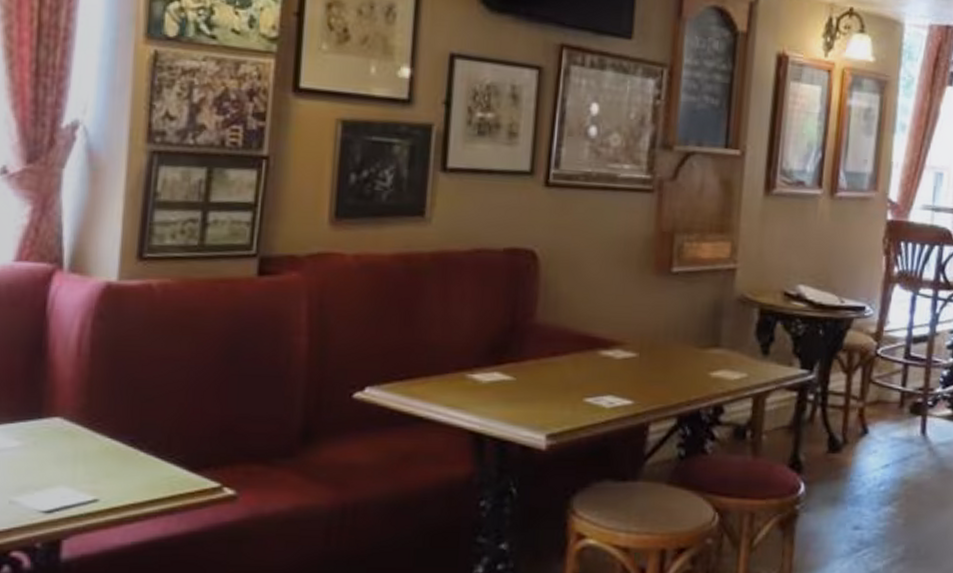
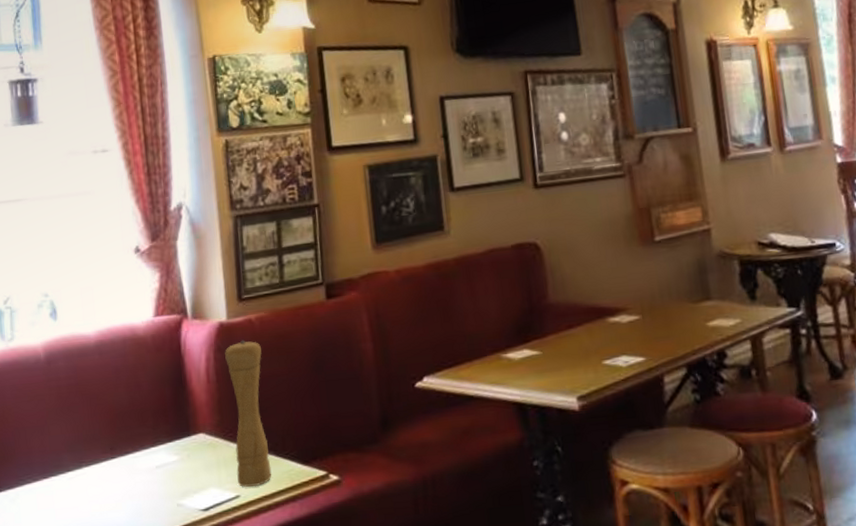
pepper mill: none [99,309,159,492] -> present [225,340,272,487]

